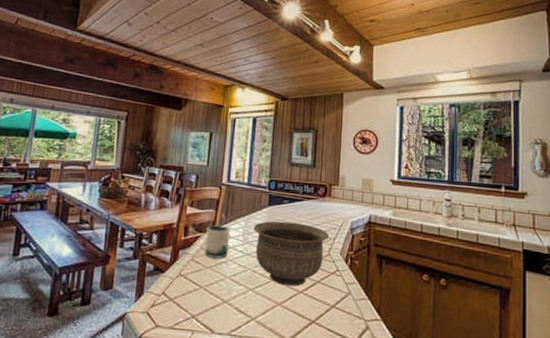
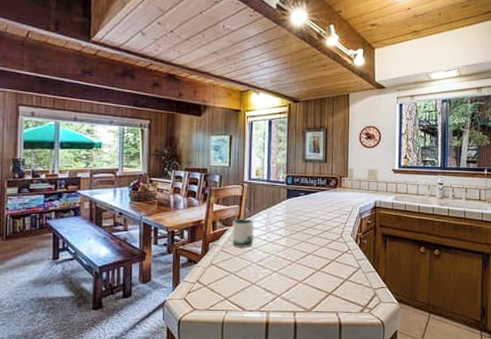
bowl: present [253,221,330,287] -> none [274,211,341,266]

